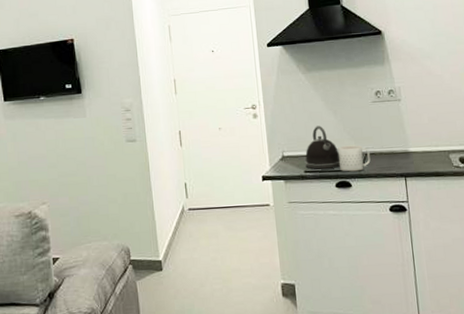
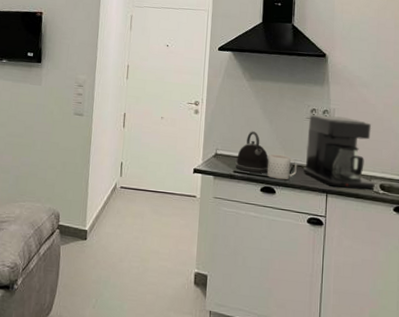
coffee maker: none [374,94,454,169] -> present [303,115,375,189]

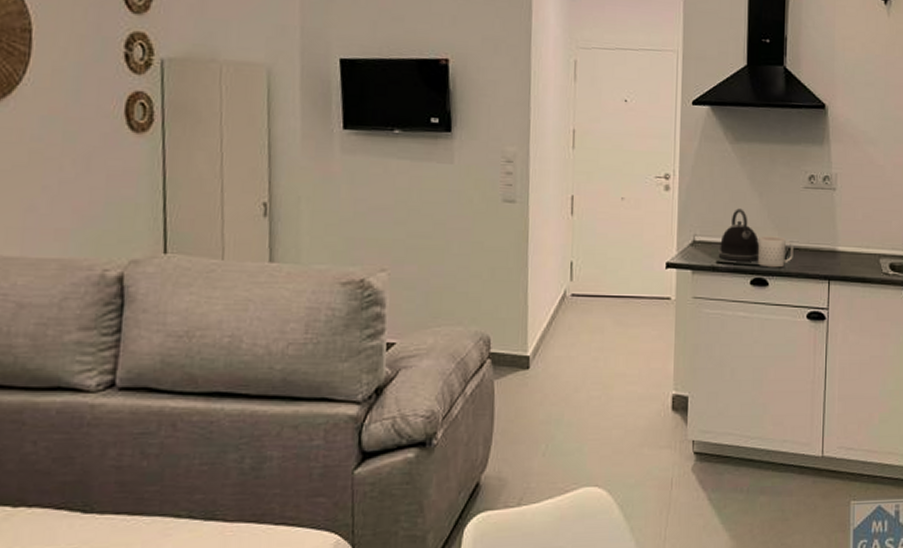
coffee maker: present [303,115,375,189] -> none [801,182,884,271]

